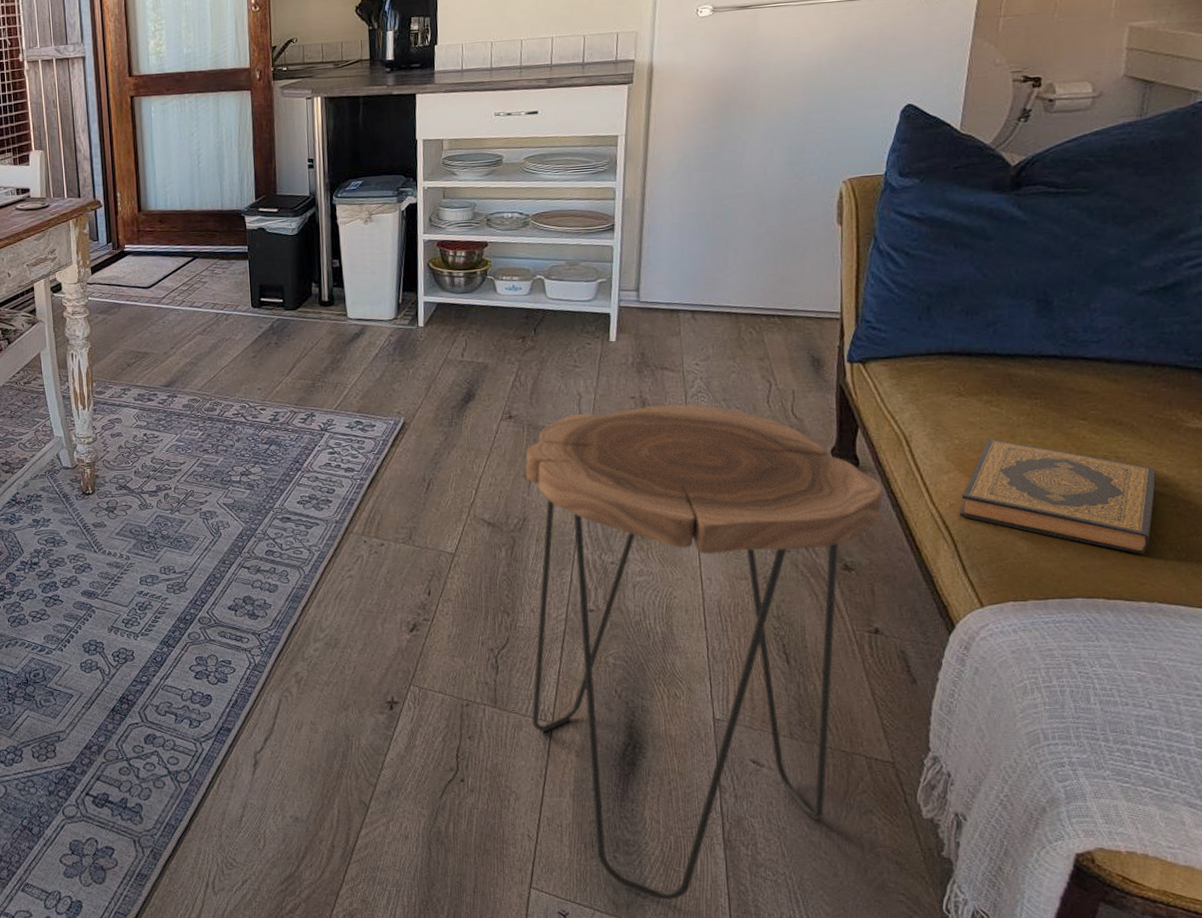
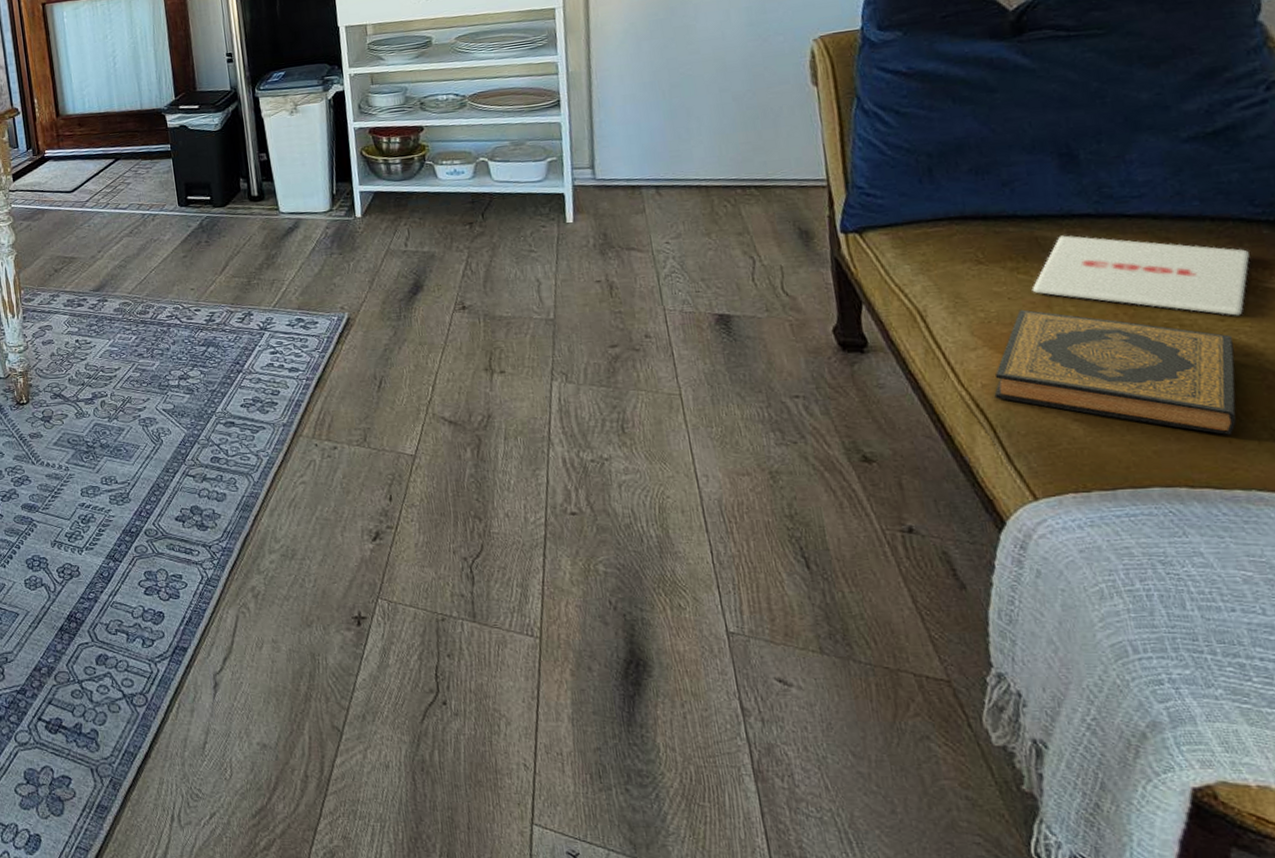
side table: present [525,404,884,901] -> none [484,286,901,840]
magazine: none [1000,373,1179,451] -> present [1031,235,1250,316]

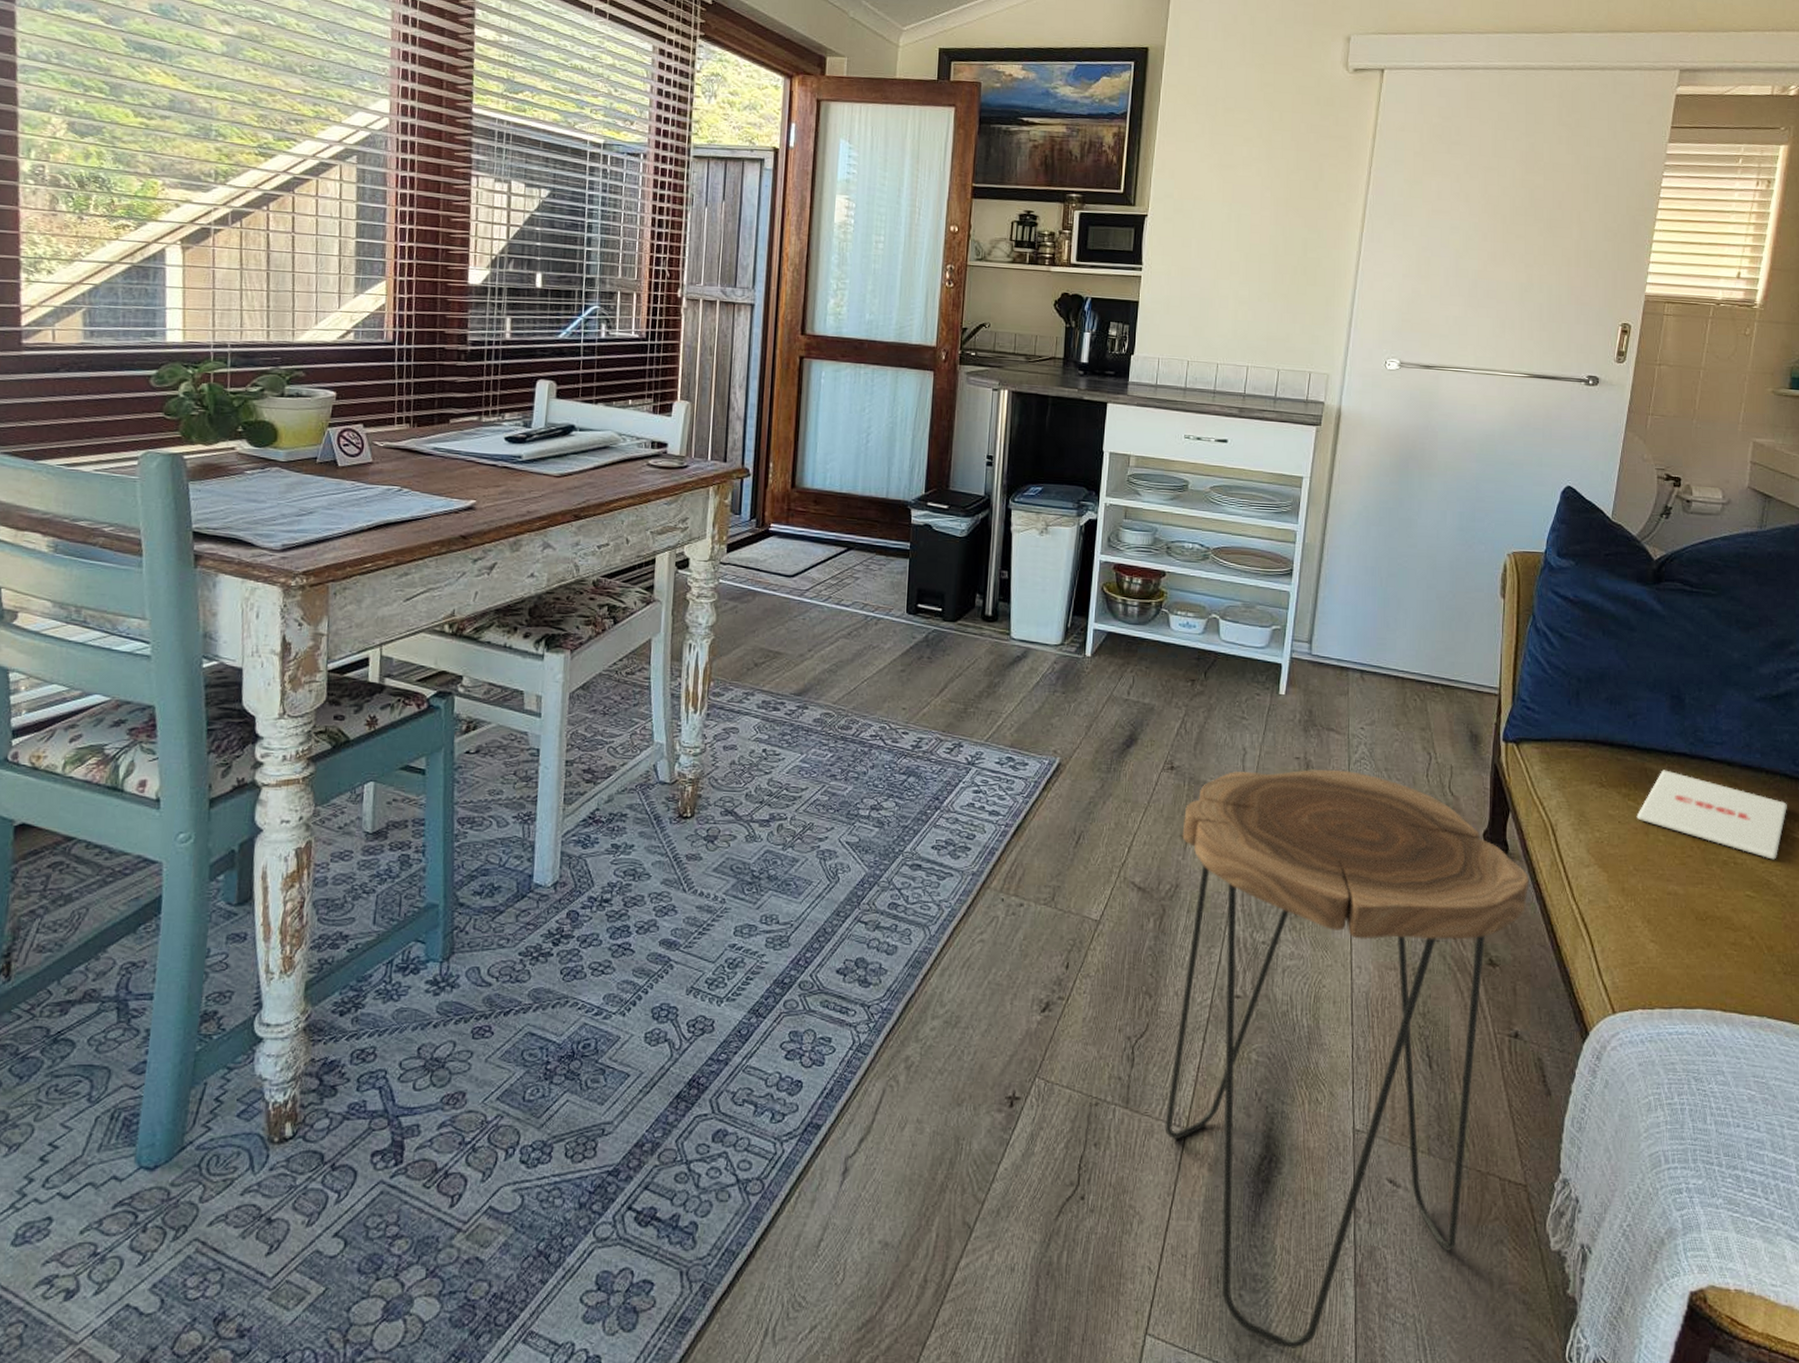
side table: none [484,286,901,840] -> present [1164,769,1530,1350]
hardback book: present [994,309,1236,436] -> none [1597,833,1767,967]

